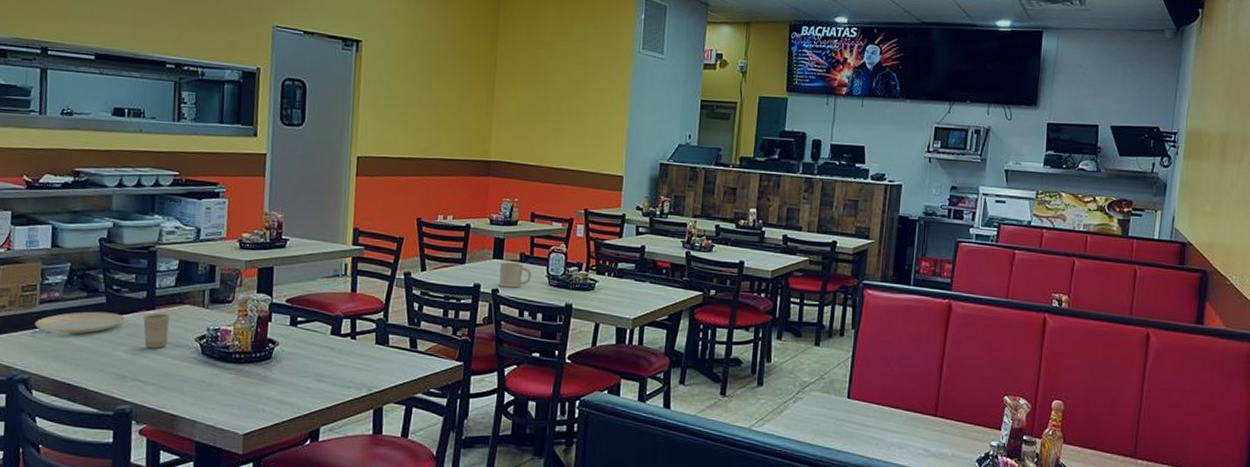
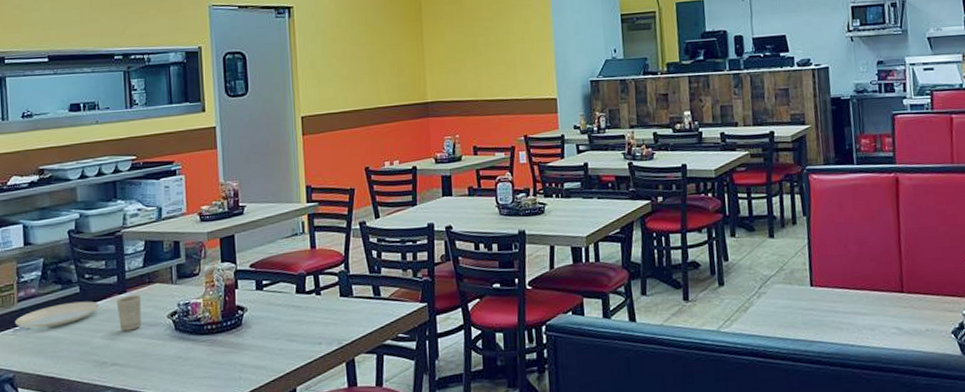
mug: present [499,262,532,288] -> none [450,197,482,223]

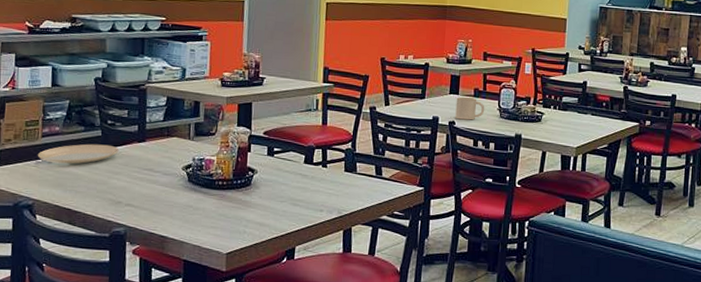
cup: present [117,294,141,331] -> none [135,144,159,177]
mug: none [450,197,482,223] -> present [455,97,485,120]

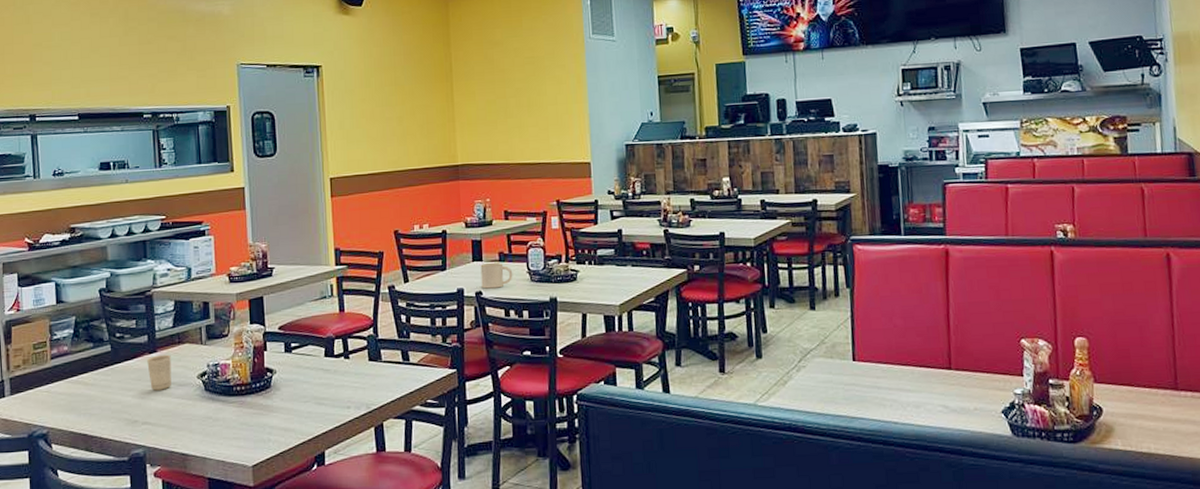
plate: present [37,143,119,164] -> none [48,360,130,386]
cup: none [135,144,159,177] -> present [147,354,171,391]

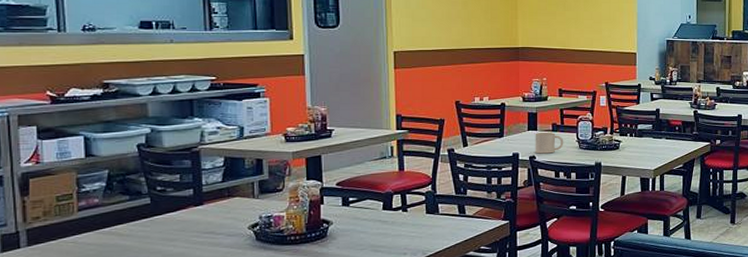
cup: present [147,354,171,391] -> none [192,207,219,241]

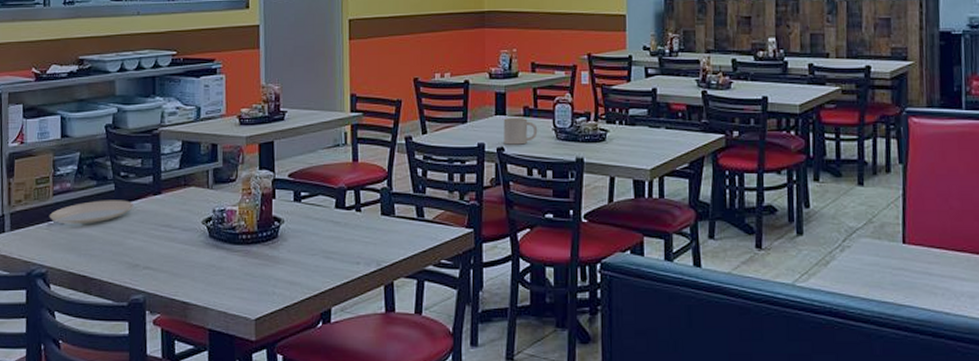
plate: none [74,212,172,237] -> present [49,200,133,224]

